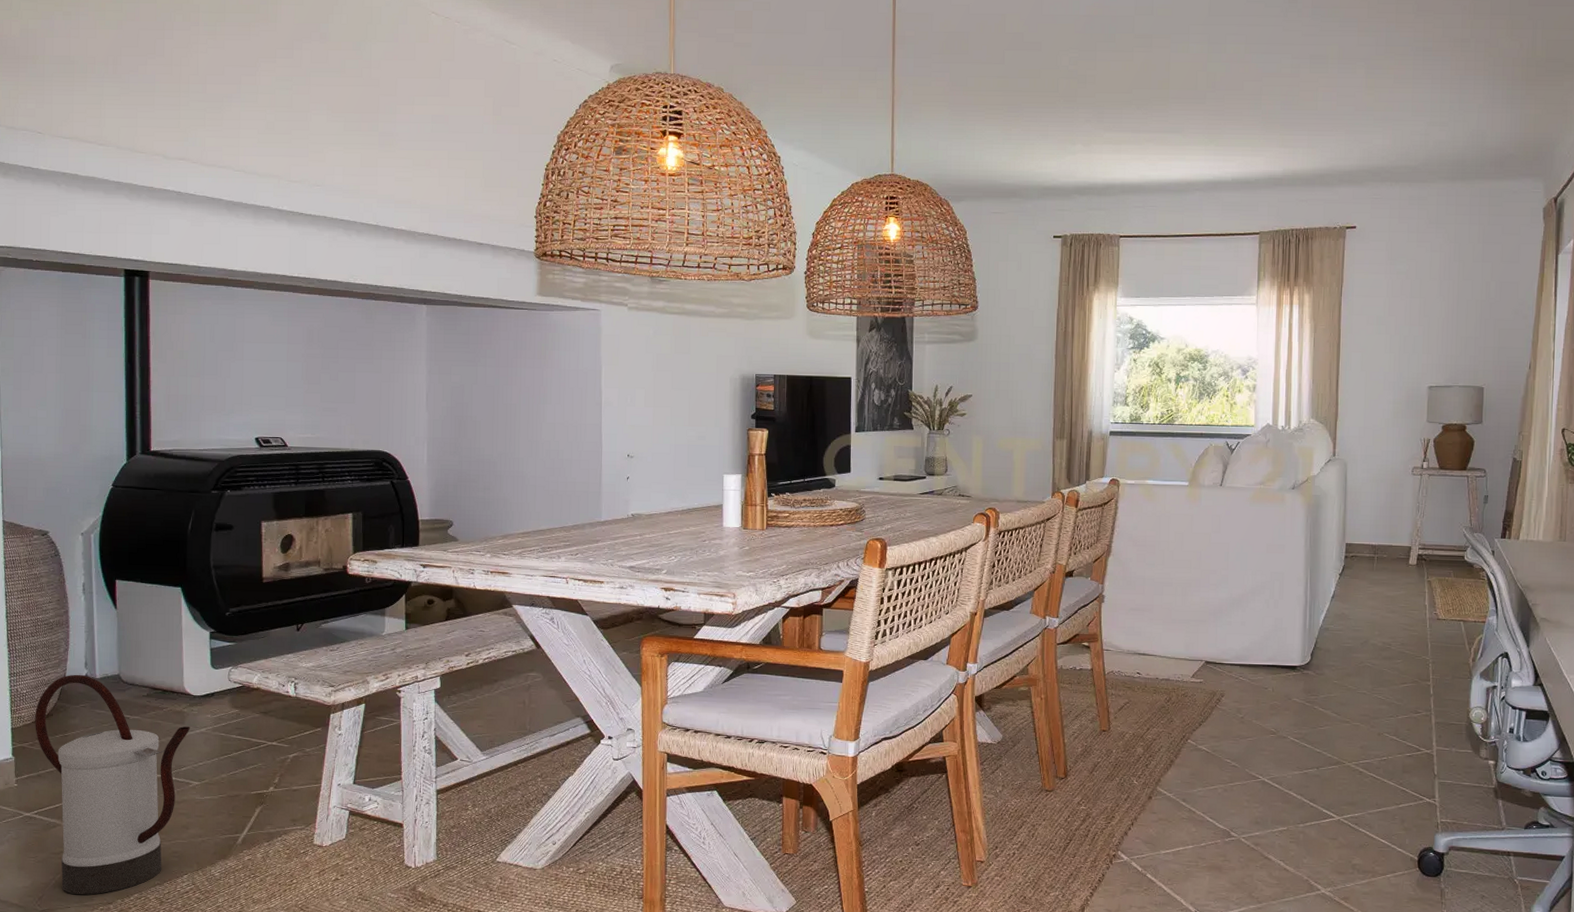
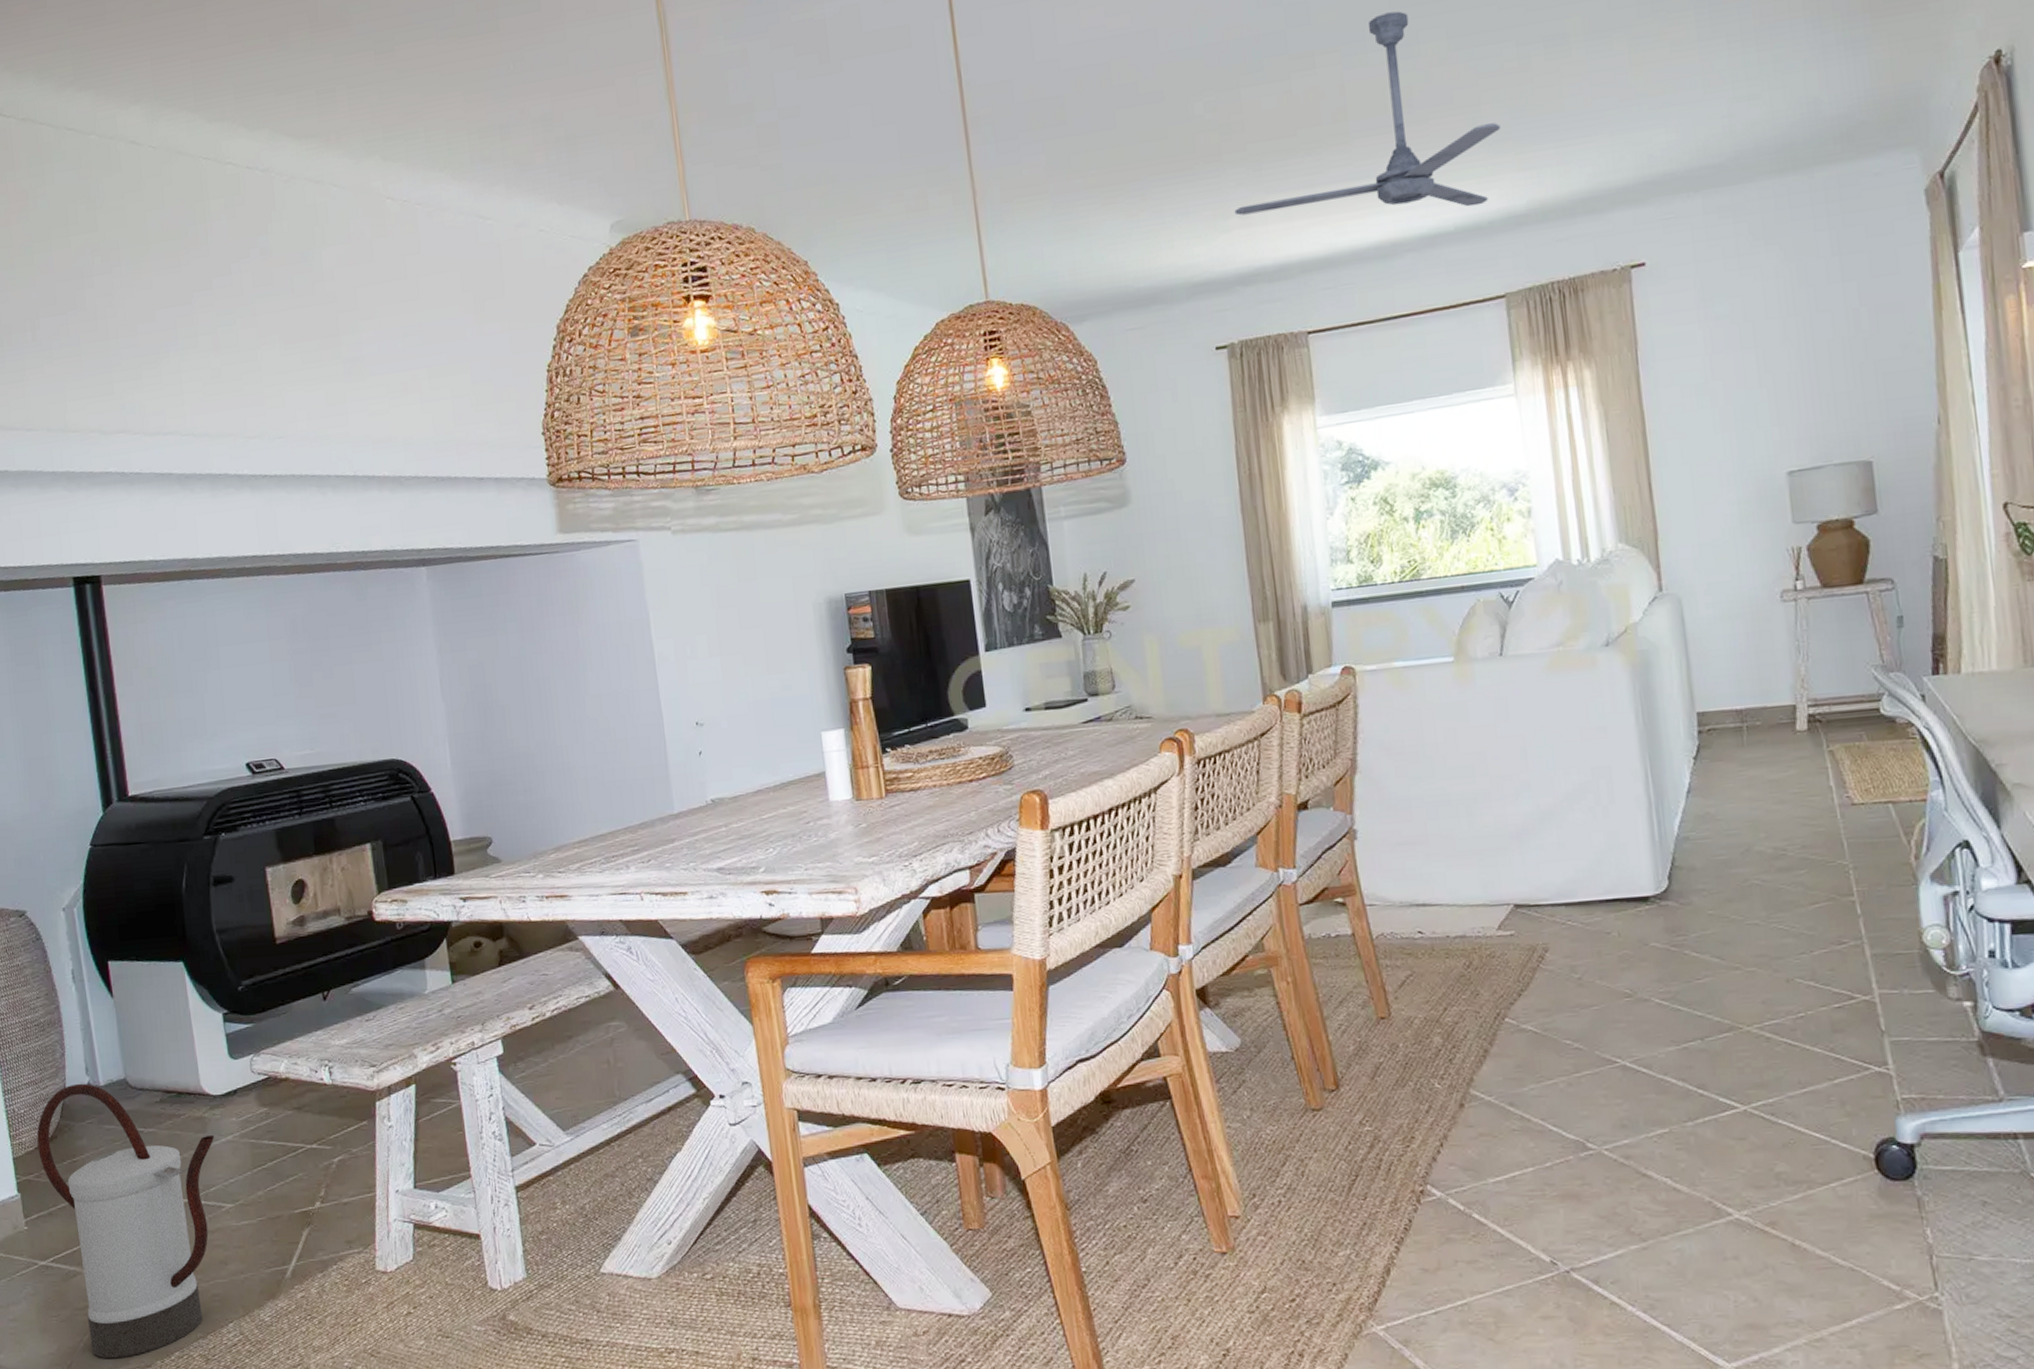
ceiling fan: none [1080,17,1273,166] -> present [1234,11,1501,216]

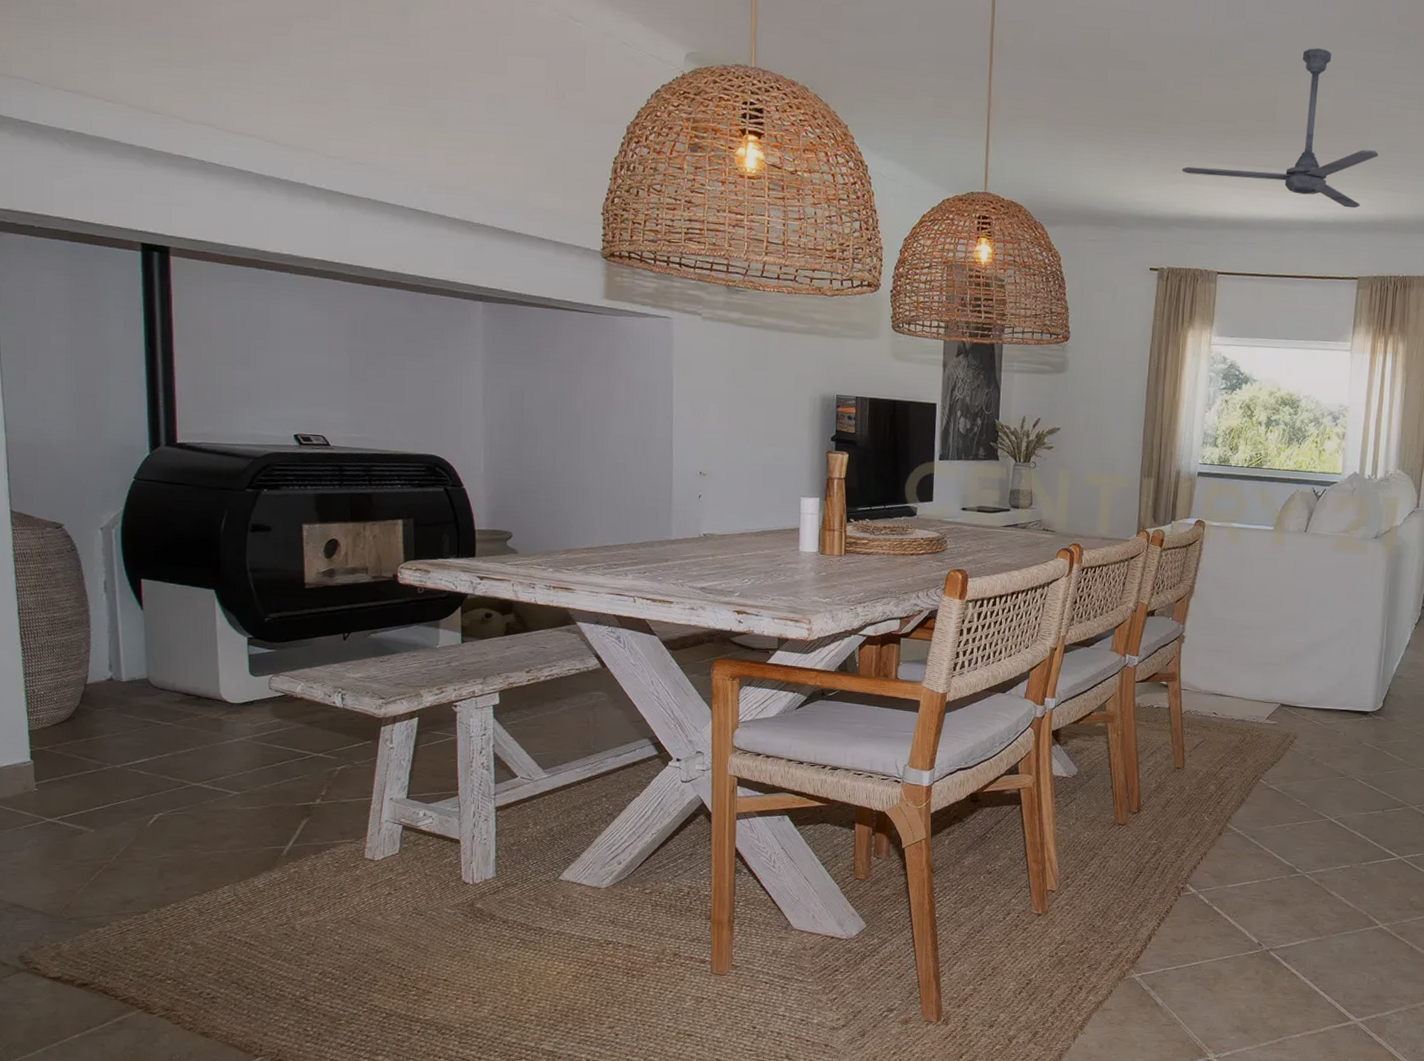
watering can: present [37,1083,215,1359] -> none [55,676,229,904]

